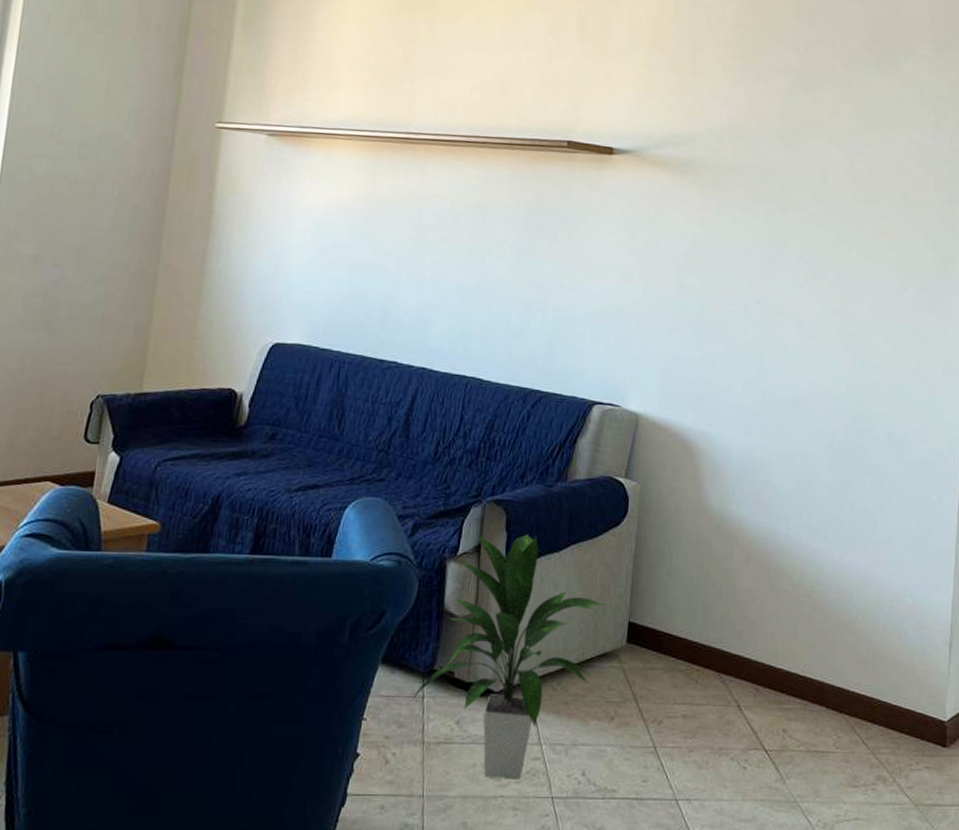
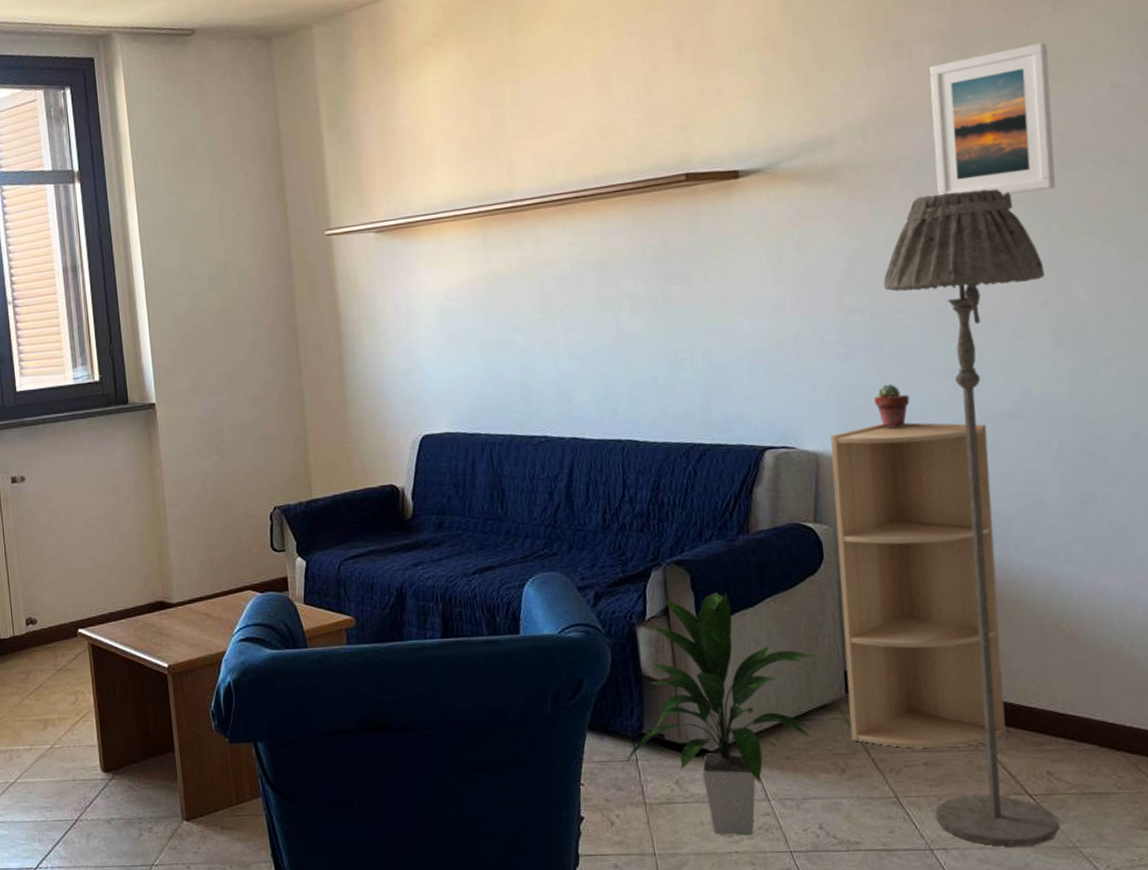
shelf: none [624,395,778,701] -> present [830,422,1006,748]
floor lamp: none [685,201,842,799] -> present [883,188,1059,847]
potted succulent: none [693,360,722,400] -> present [874,384,910,427]
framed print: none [770,94,869,217] -> present [929,42,1056,196]

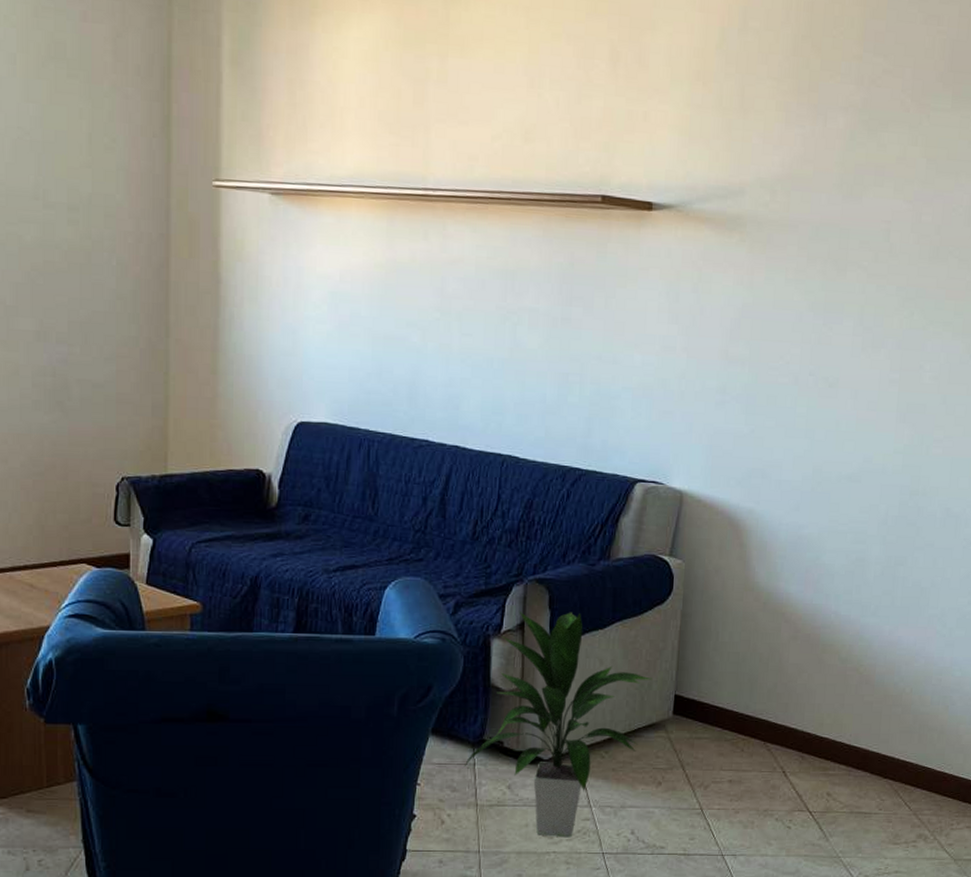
shelf: present [830,422,1006,748] -> none [671,471,830,768]
potted succulent: present [874,384,910,427] -> none [740,435,771,476]
floor lamp: present [883,188,1059,847] -> none [731,261,902,855]
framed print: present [929,42,1056,196] -> none [826,136,941,277]

